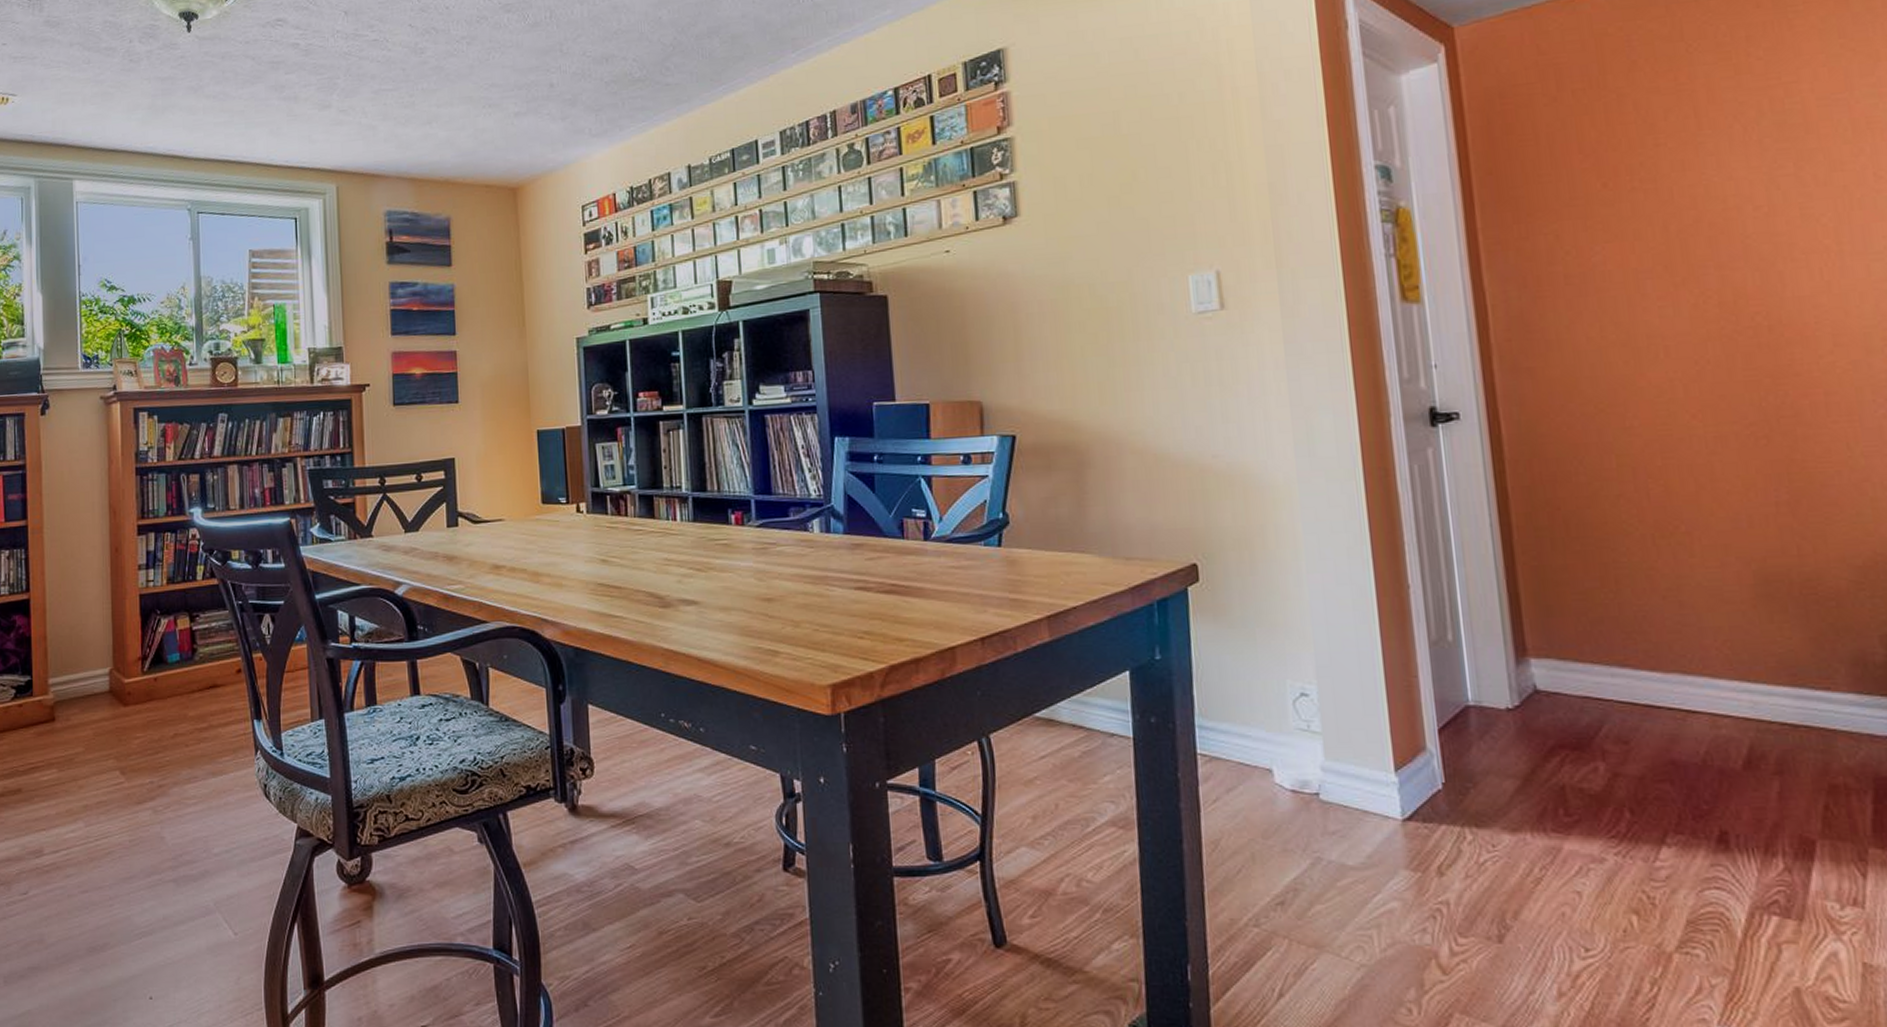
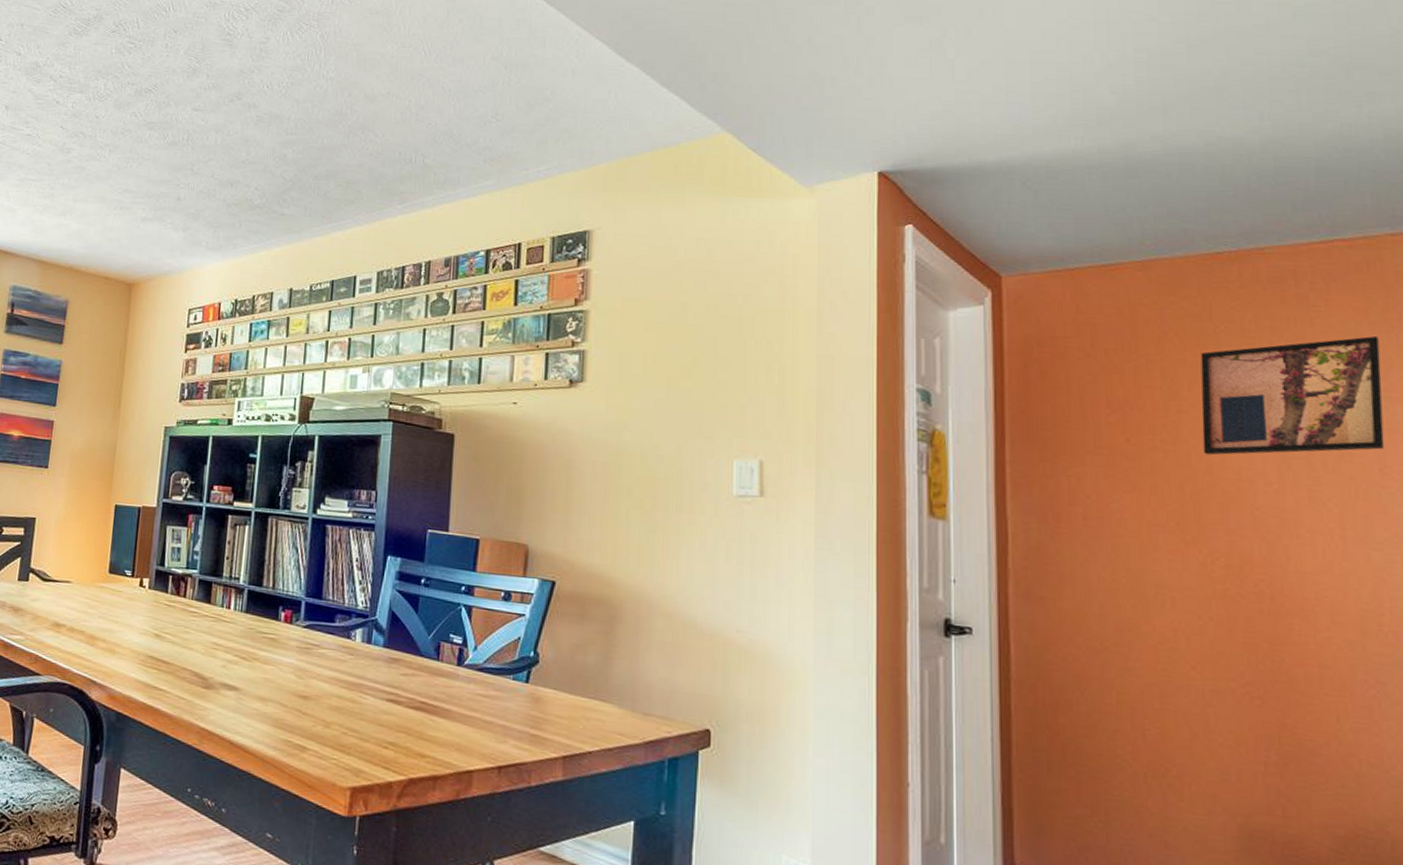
wall art: none [1674,29,1878,188] -> present [1200,336,1385,456]

